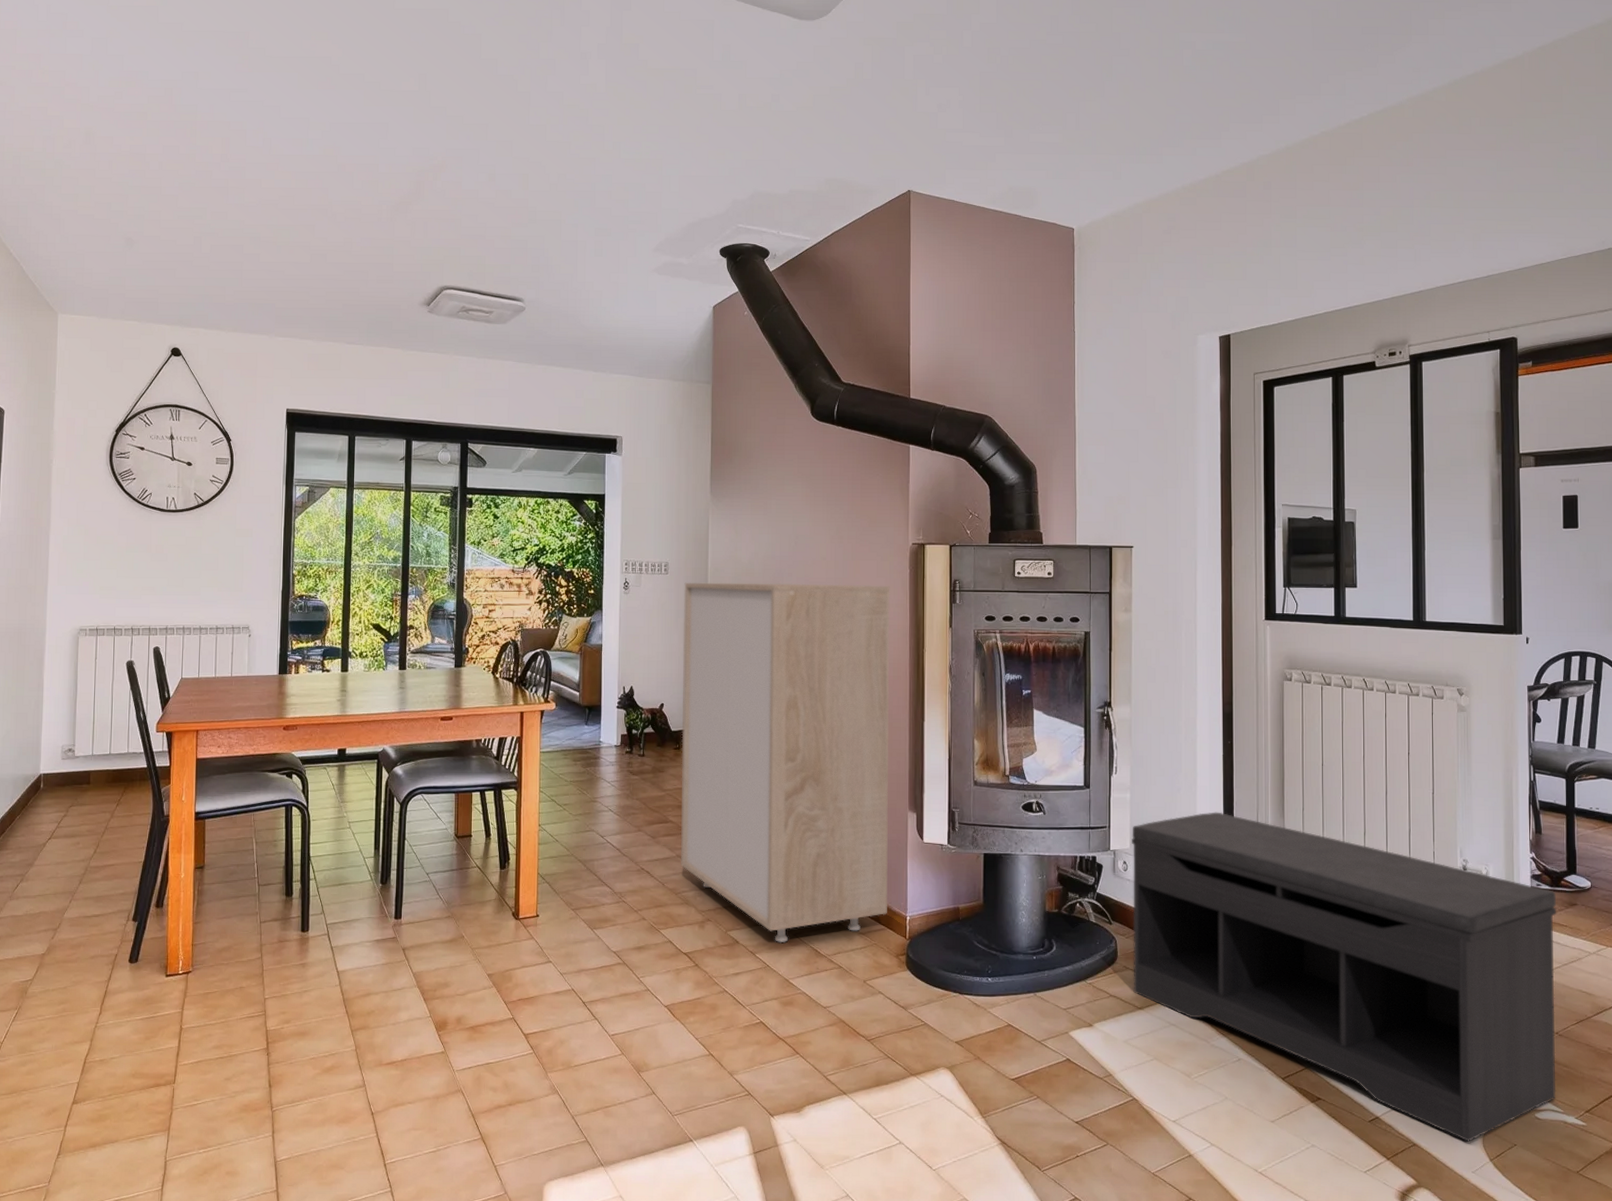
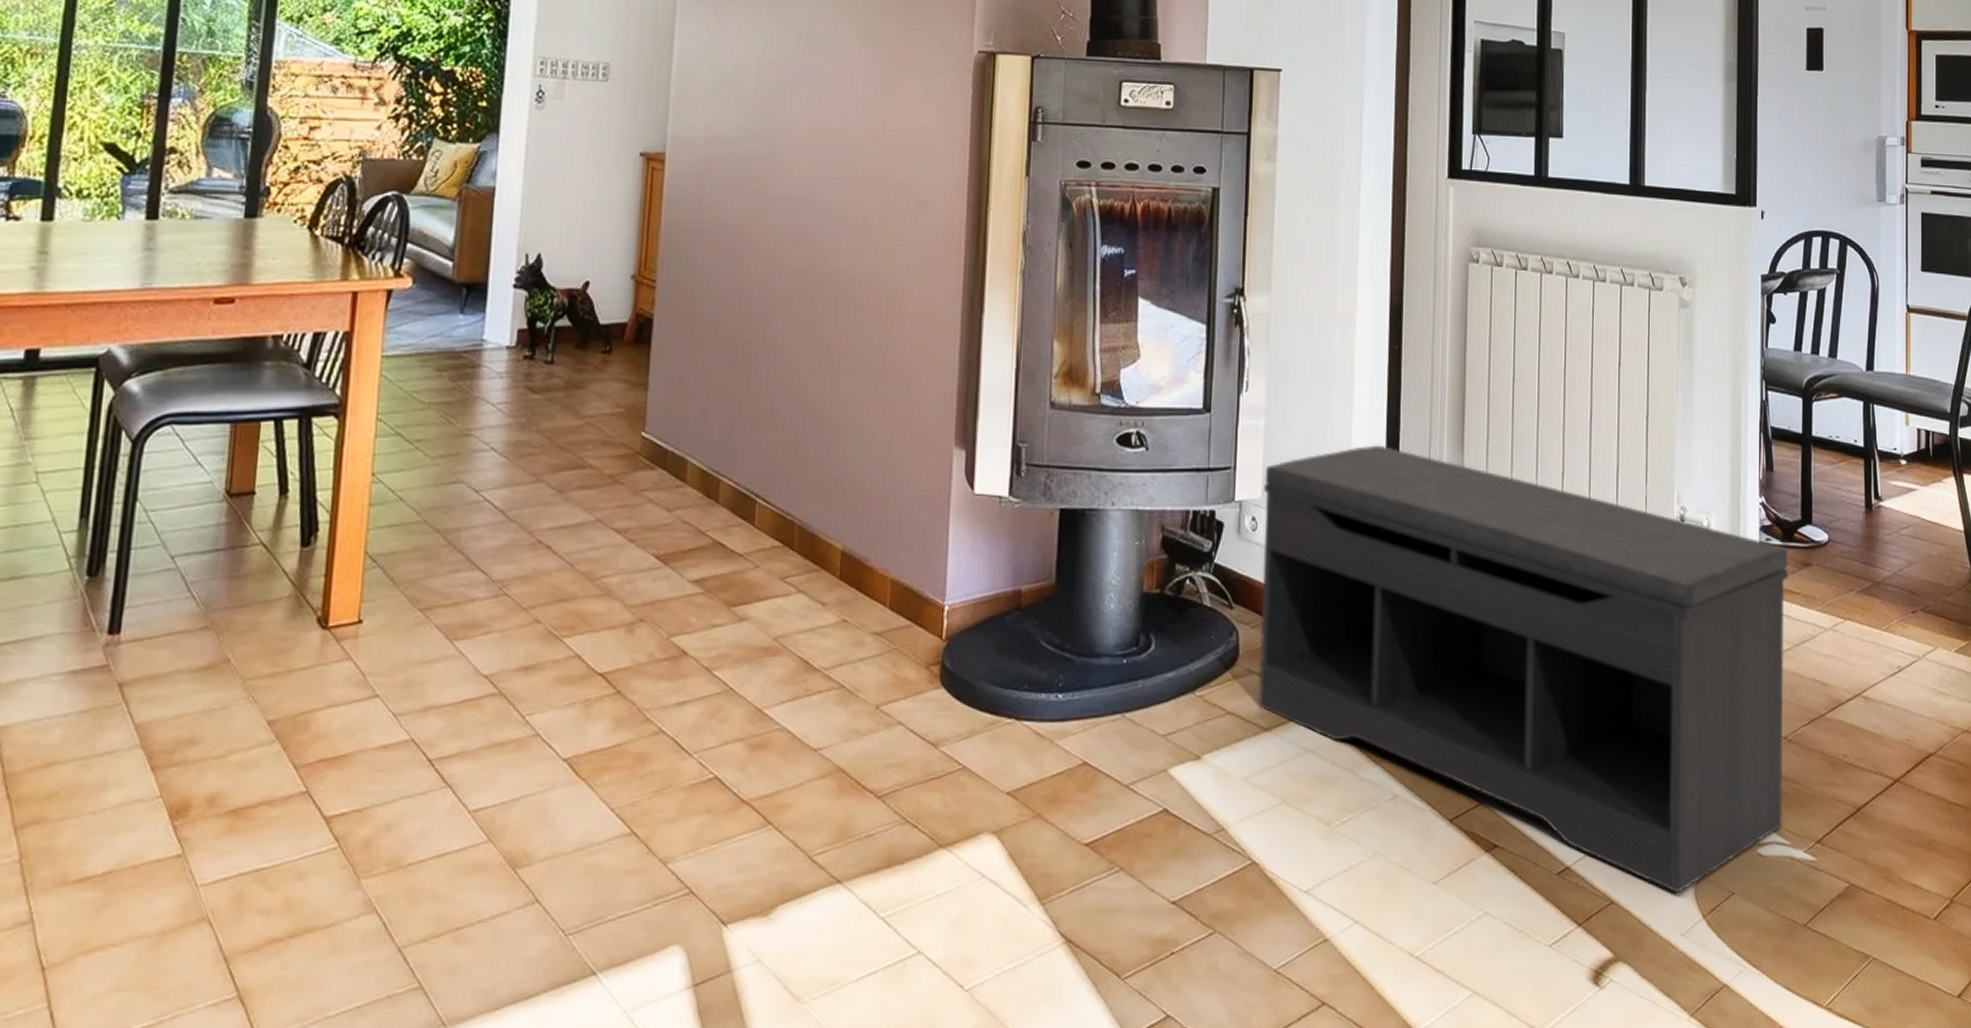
storage cabinet: present [680,582,890,943] -> none [602,95,944,653]

